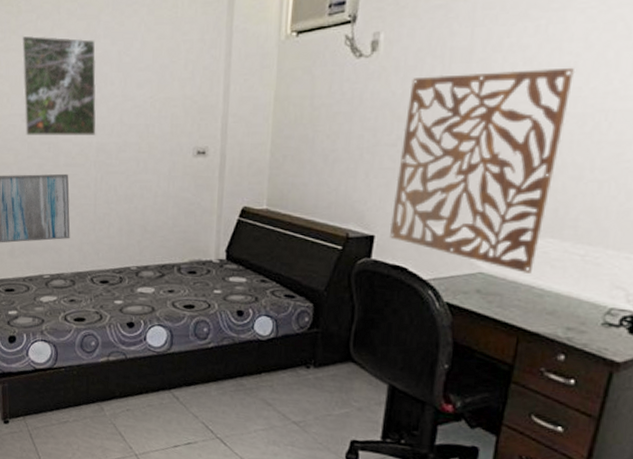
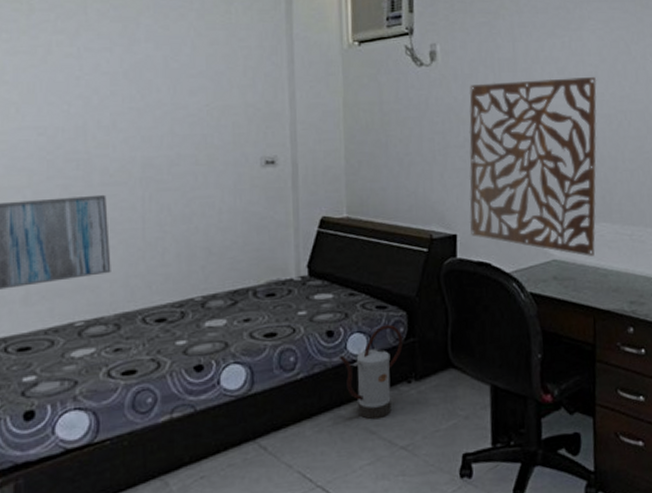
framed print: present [21,35,96,136] -> none [35,36,141,152]
watering can: none [245,313,307,394] -> present [338,324,403,420]

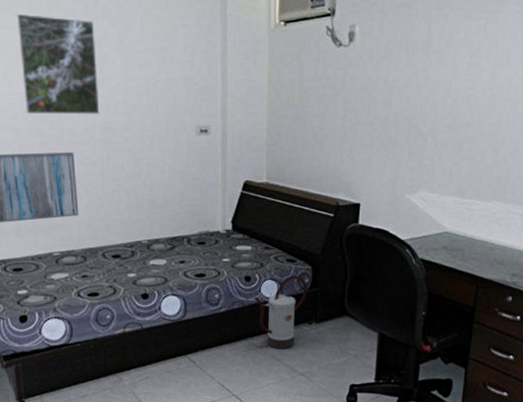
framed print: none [35,36,141,152] -> present [16,13,100,115]
wall panel: present [469,76,597,256] -> none [372,60,507,231]

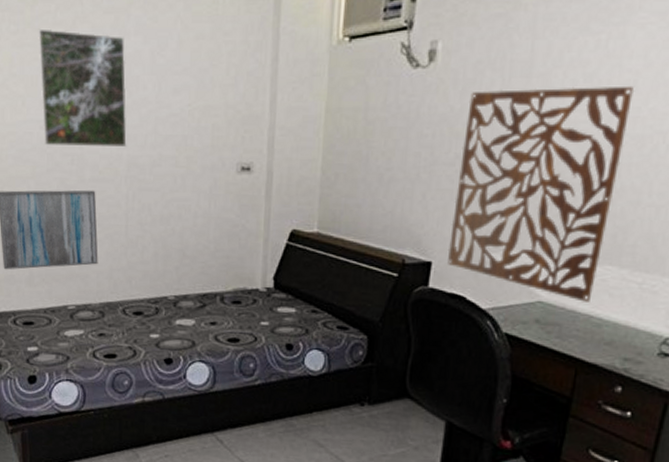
watering can: present [254,275,307,350] -> none [295,346,361,435]
wall panel: none [372,60,507,231] -> present [446,85,634,302]

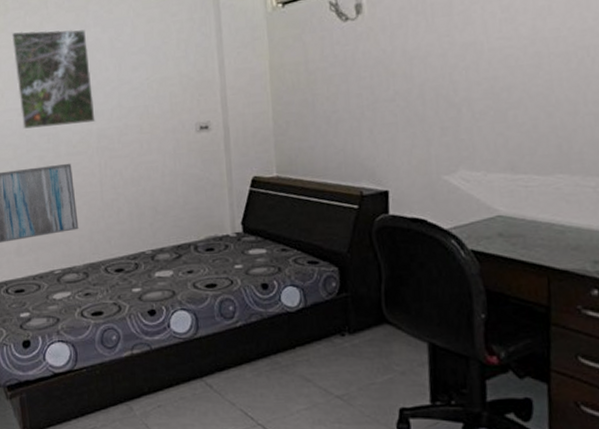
wall panel: present [446,85,634,302] -> none [399,10,551,212]

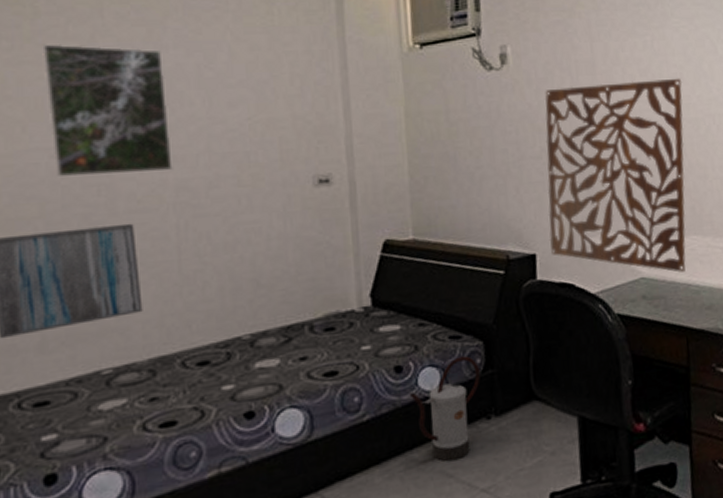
watering can: none [273,279,335,368] -> present [409,356,480,462]
wall panel: none [399,10,551,212] -> present [545,78,686,273]

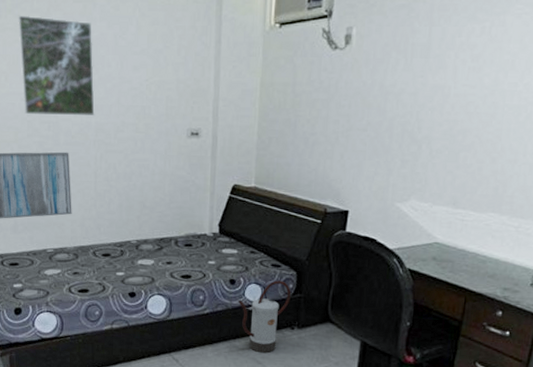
wall panel: present [545,78,686,273] -> none [360,65,512,243]

